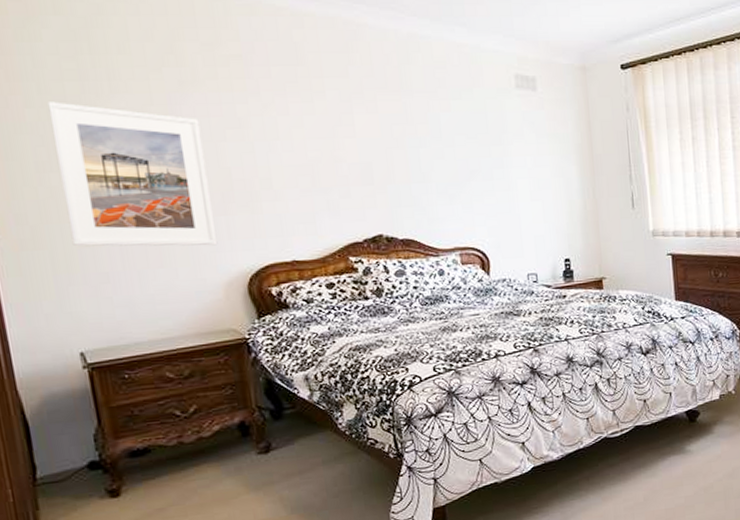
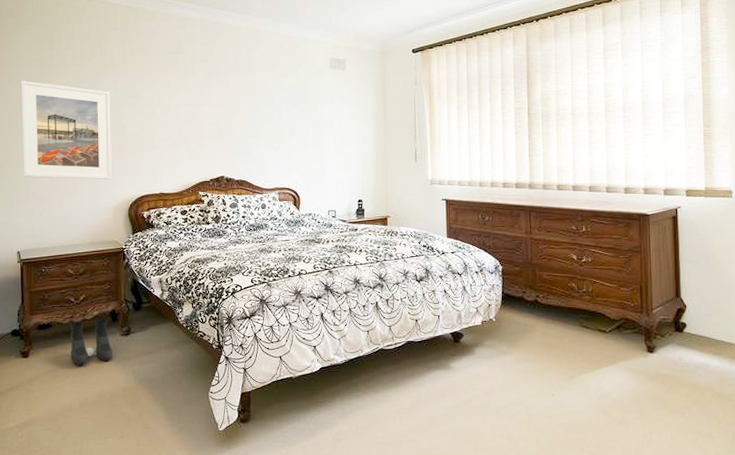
boots: none [179,433,249,499] -> present [70,318,113,365]

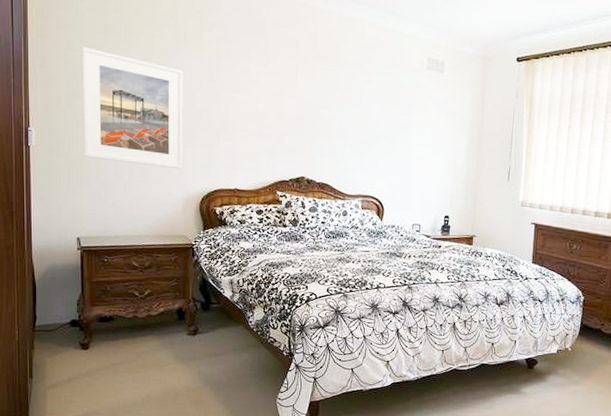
boots: present [70,318,113,365] -> none [133,315,178,362]

